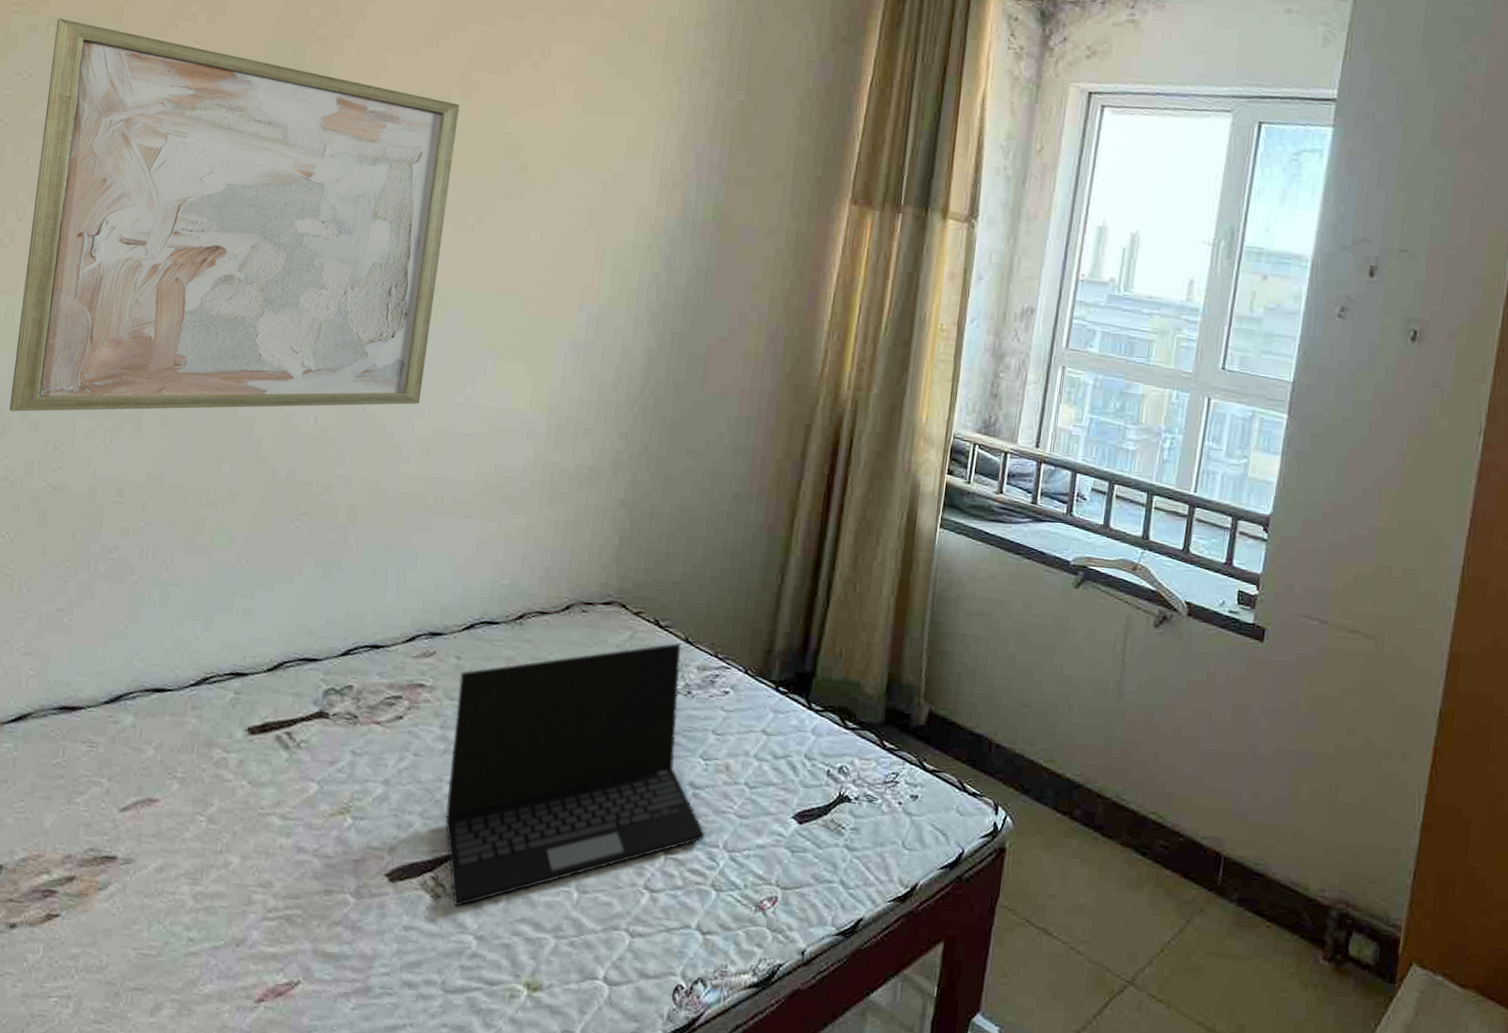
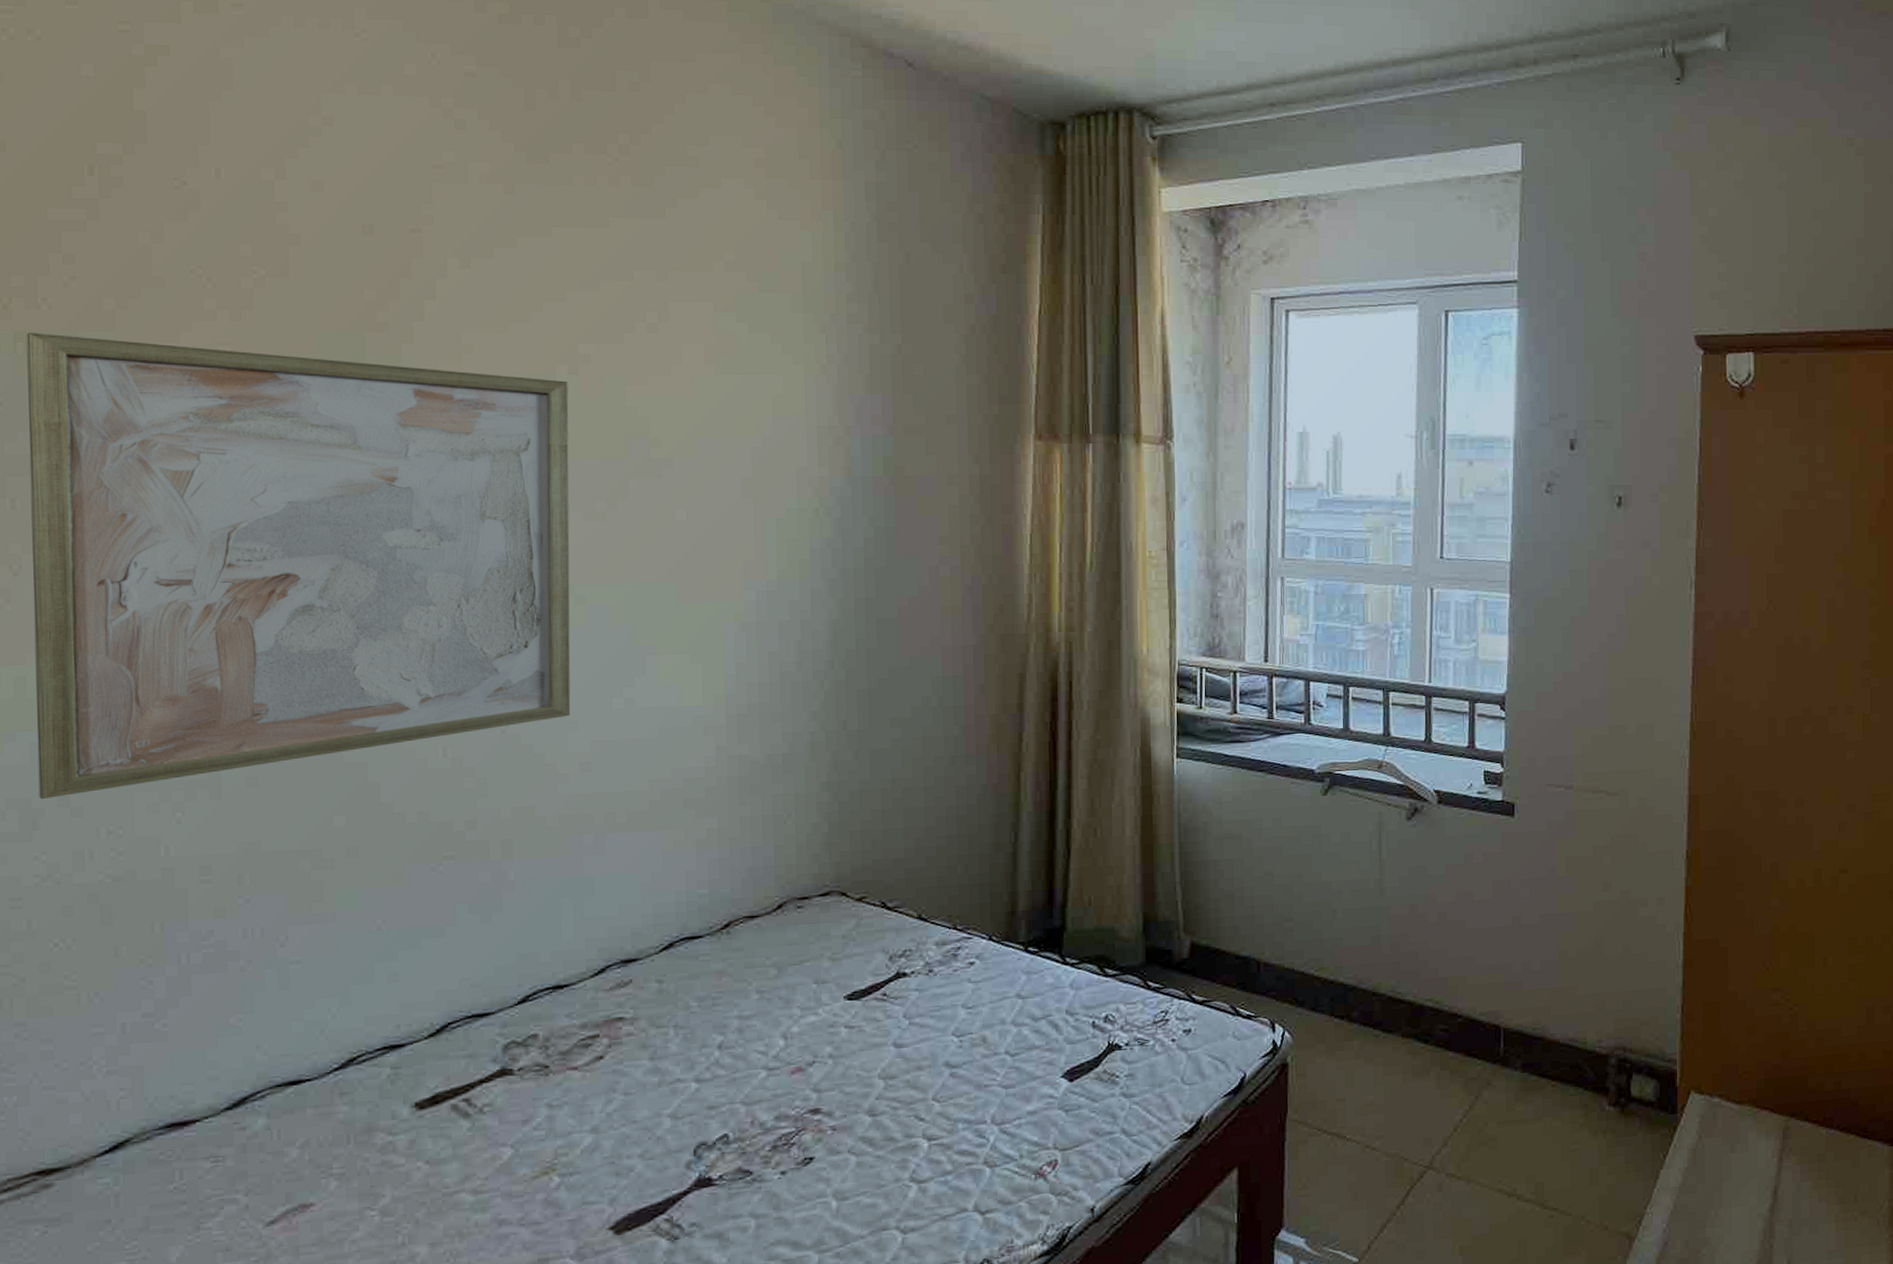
laptop: present [445,643,706,906] -> none [665,921,971,1244]

